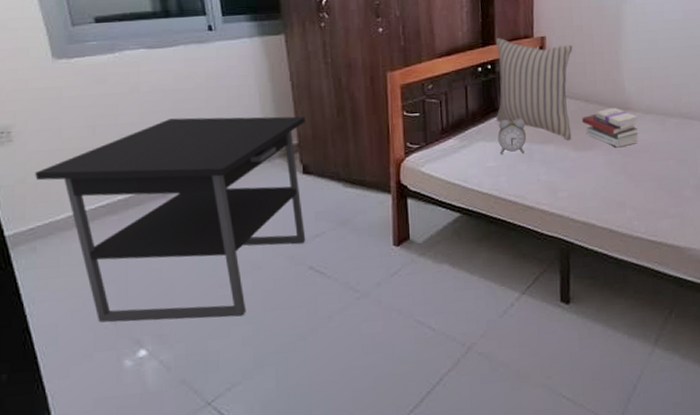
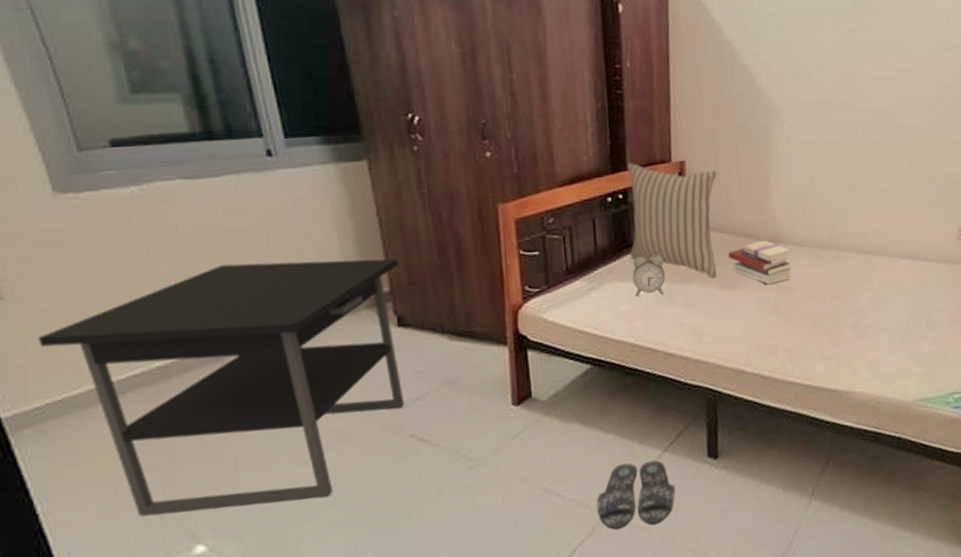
slippers: none [462,301,531,362] -> present [597,459,676,530]

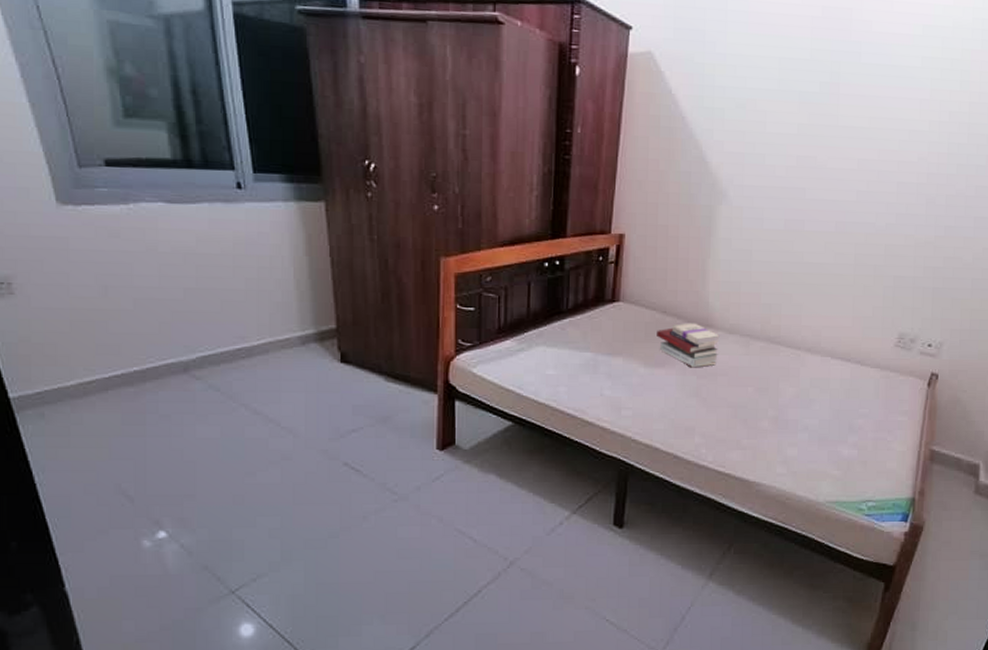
nightstand: present [38,258,405,517] -> none [41,286,345,507]
slippers: present [597,459,676,530] -> none [505,518,579,580]
pillow: present [627,163,717,278] -> none [561,230,655,354]
alarm clock: present [632,256,666,297] -> none [560,324,593,365]

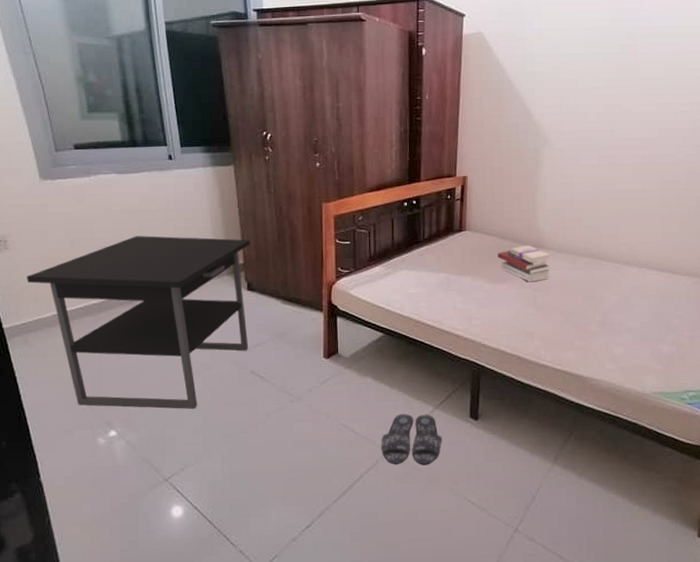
nightstand: none [41,286,345,507] -> present [27,236,250,409]
slippers: none [505,518,579,580] -> present [381,413,443,466]

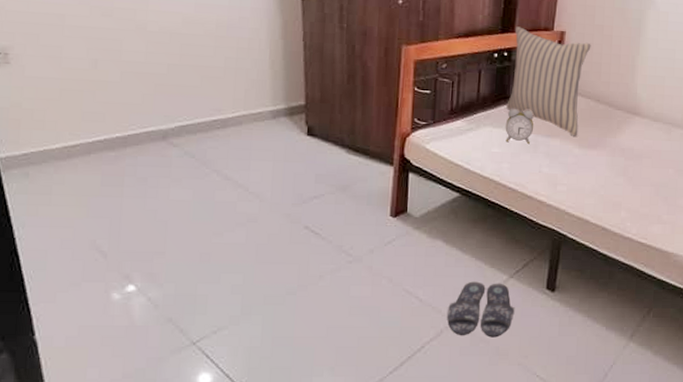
nightstand: present [27,236,250,409] -> none [31,62,315,265]
pillow: none [419,176,492,273] -> present [506,26,591,136]
alarm clock: none [419,251,446,284] -> present [505,108,534,145]
books: present [498,245,550,283] -> none [590,110,646,151]

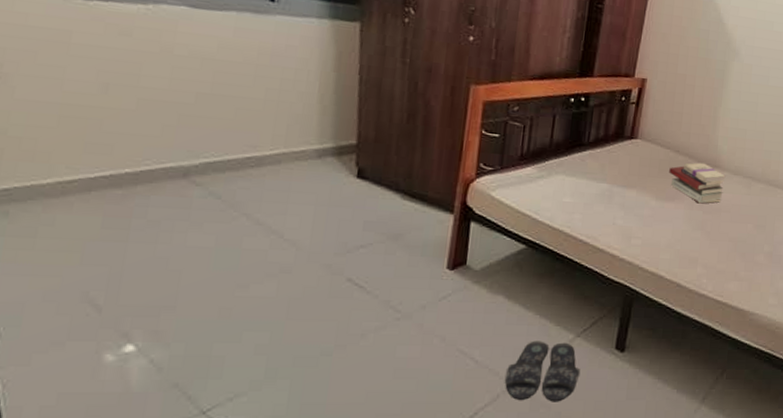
alarm clock: present [505,108,534,145] -> none [578,156,610,195]
pillow: present [506,26,591,136] -> none [581,71,673,188]
books: none [590,110,646,151] -> present [669,162,726,204]

